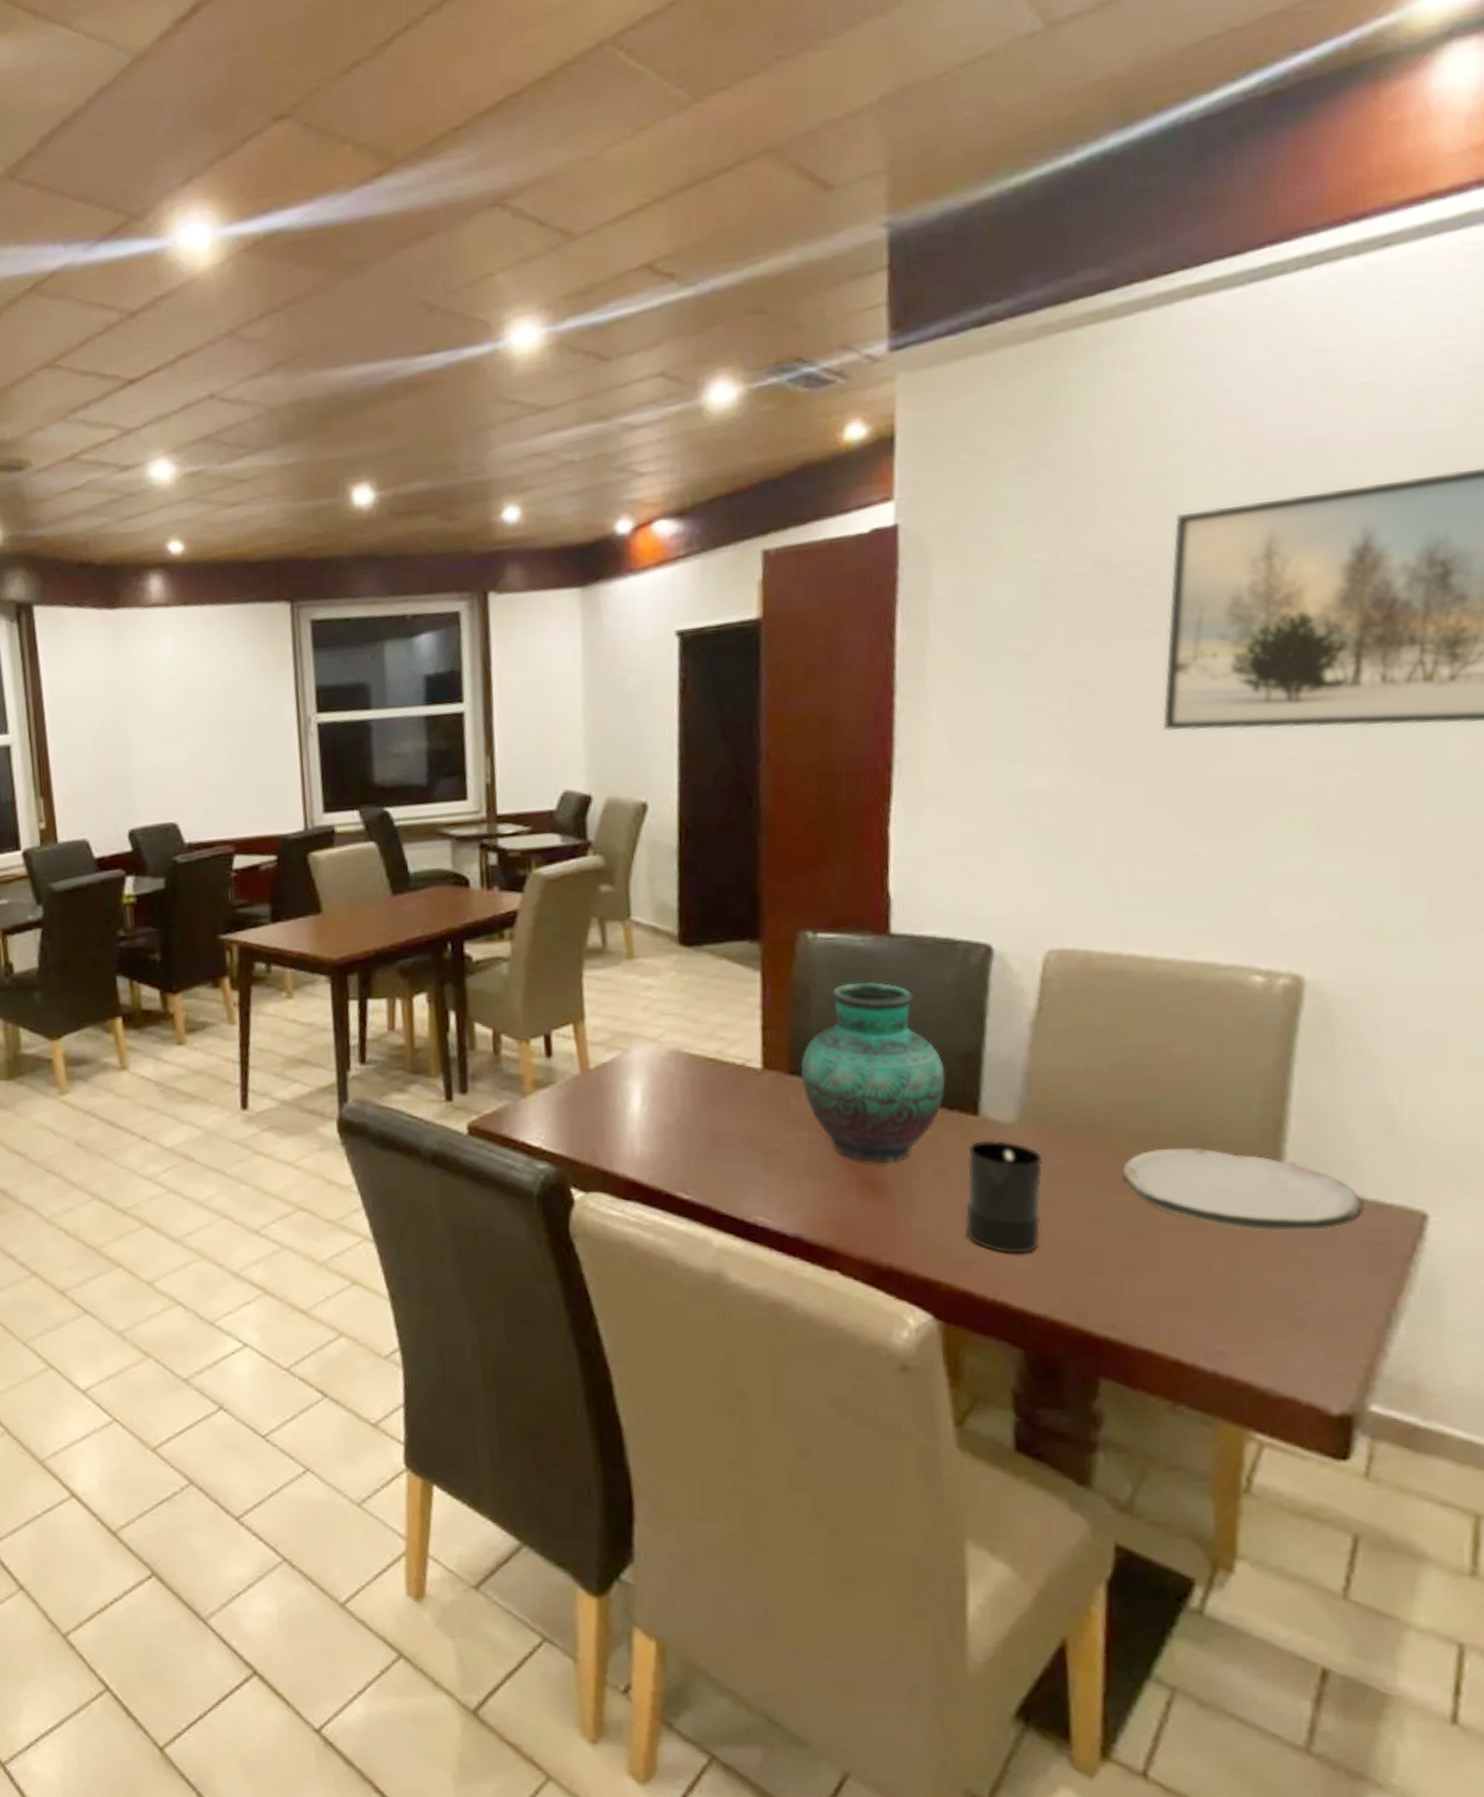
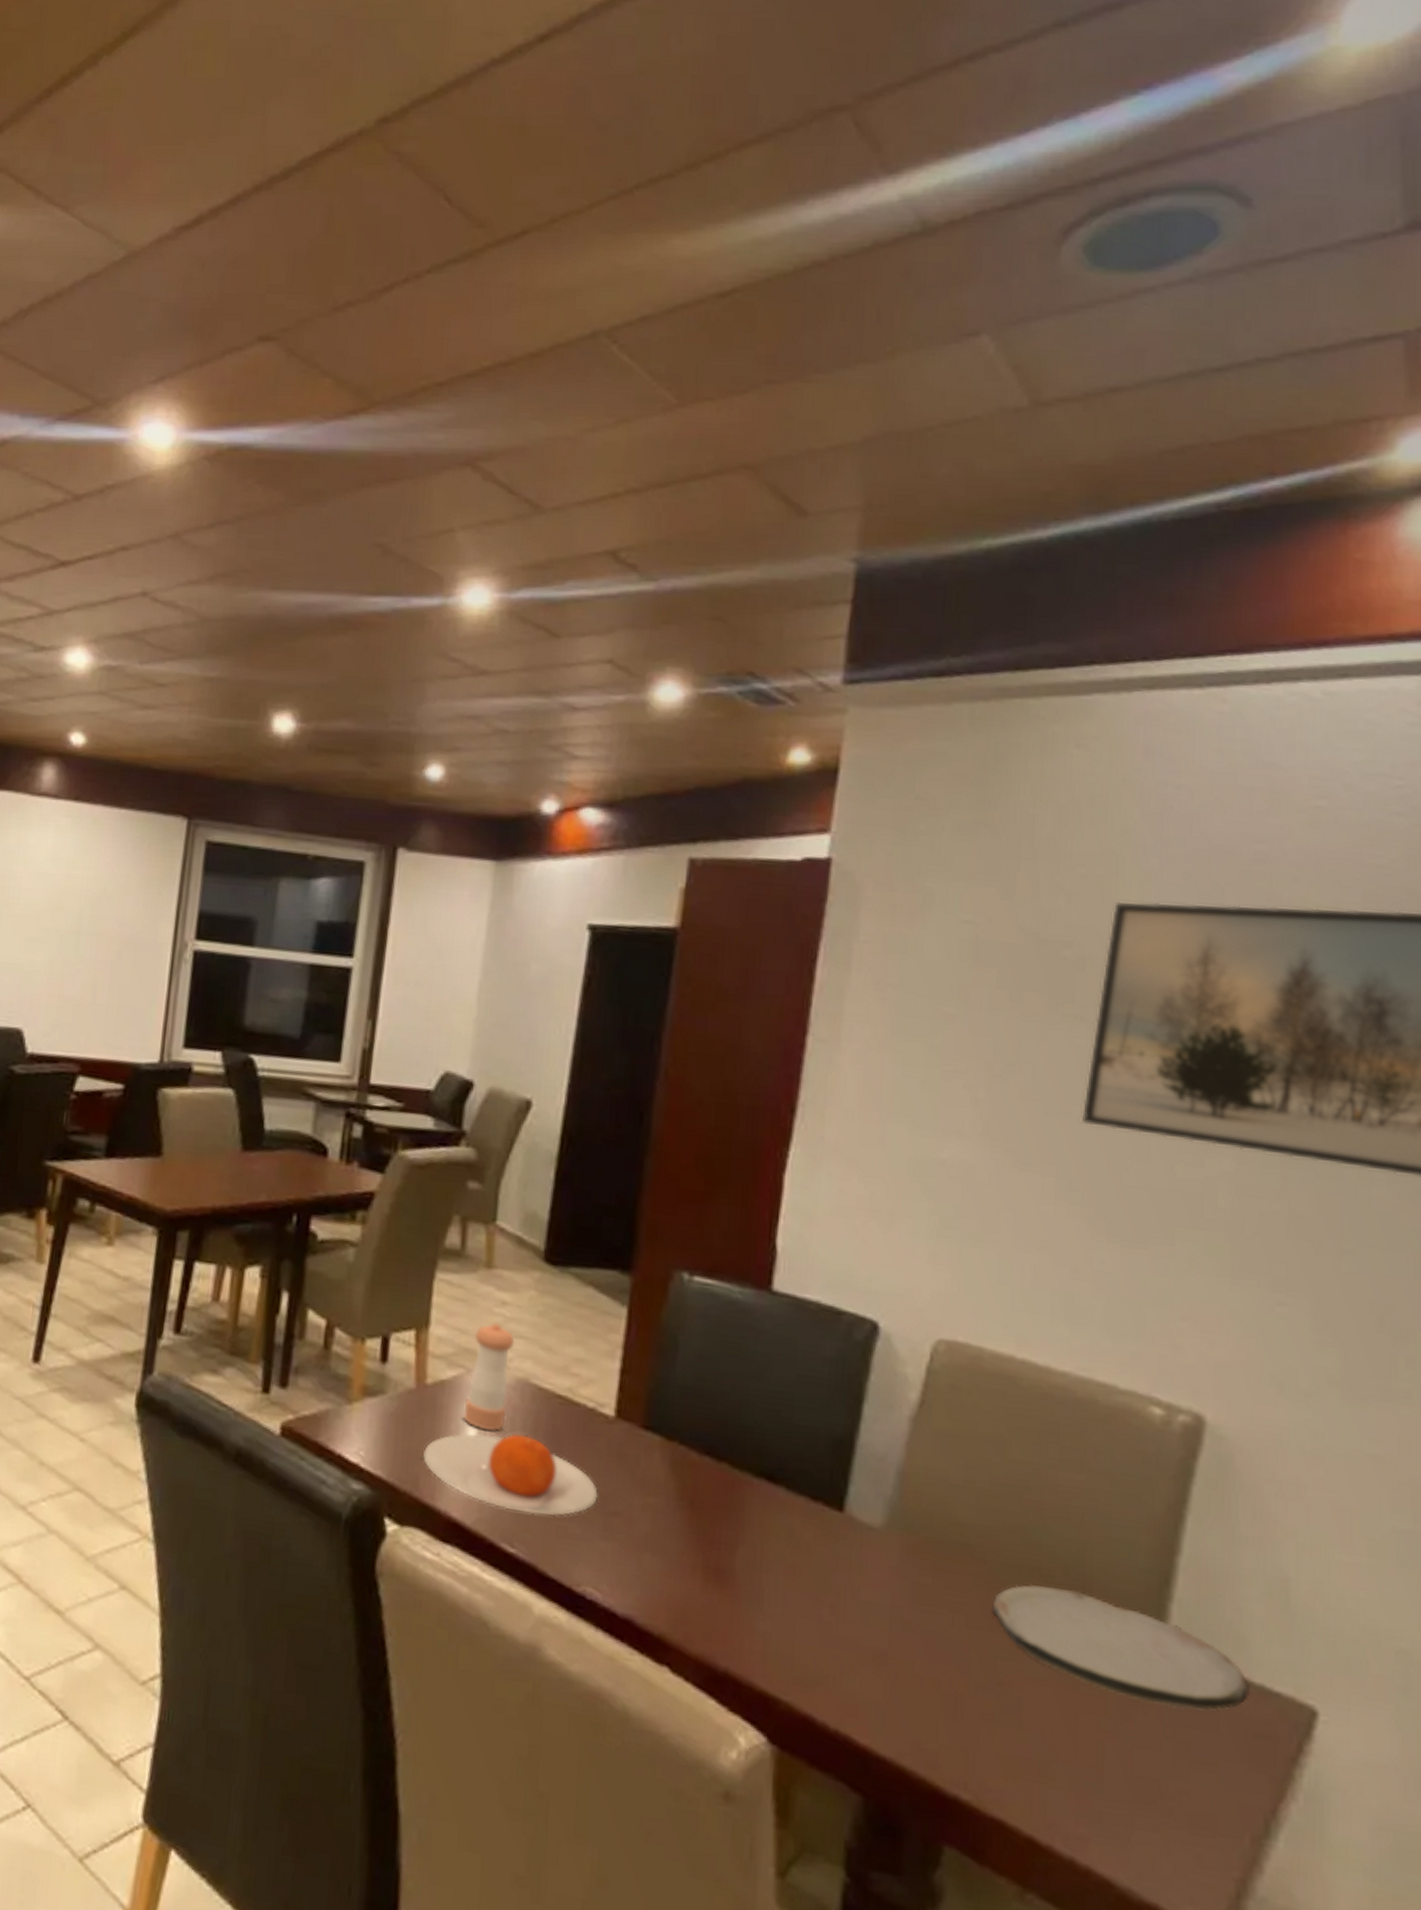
plate: none [596,1097,756,1164] -> present [423,1433,598,1516]
pepper shaker: none [627,1006,665,1099] -> present [463,1323,515,1431]
vase: present [800,982,946,1164] -> none [656,1338,813,1550]
candle: present [965,1140,1044,1254] -> none [814,1541,908,1683]

